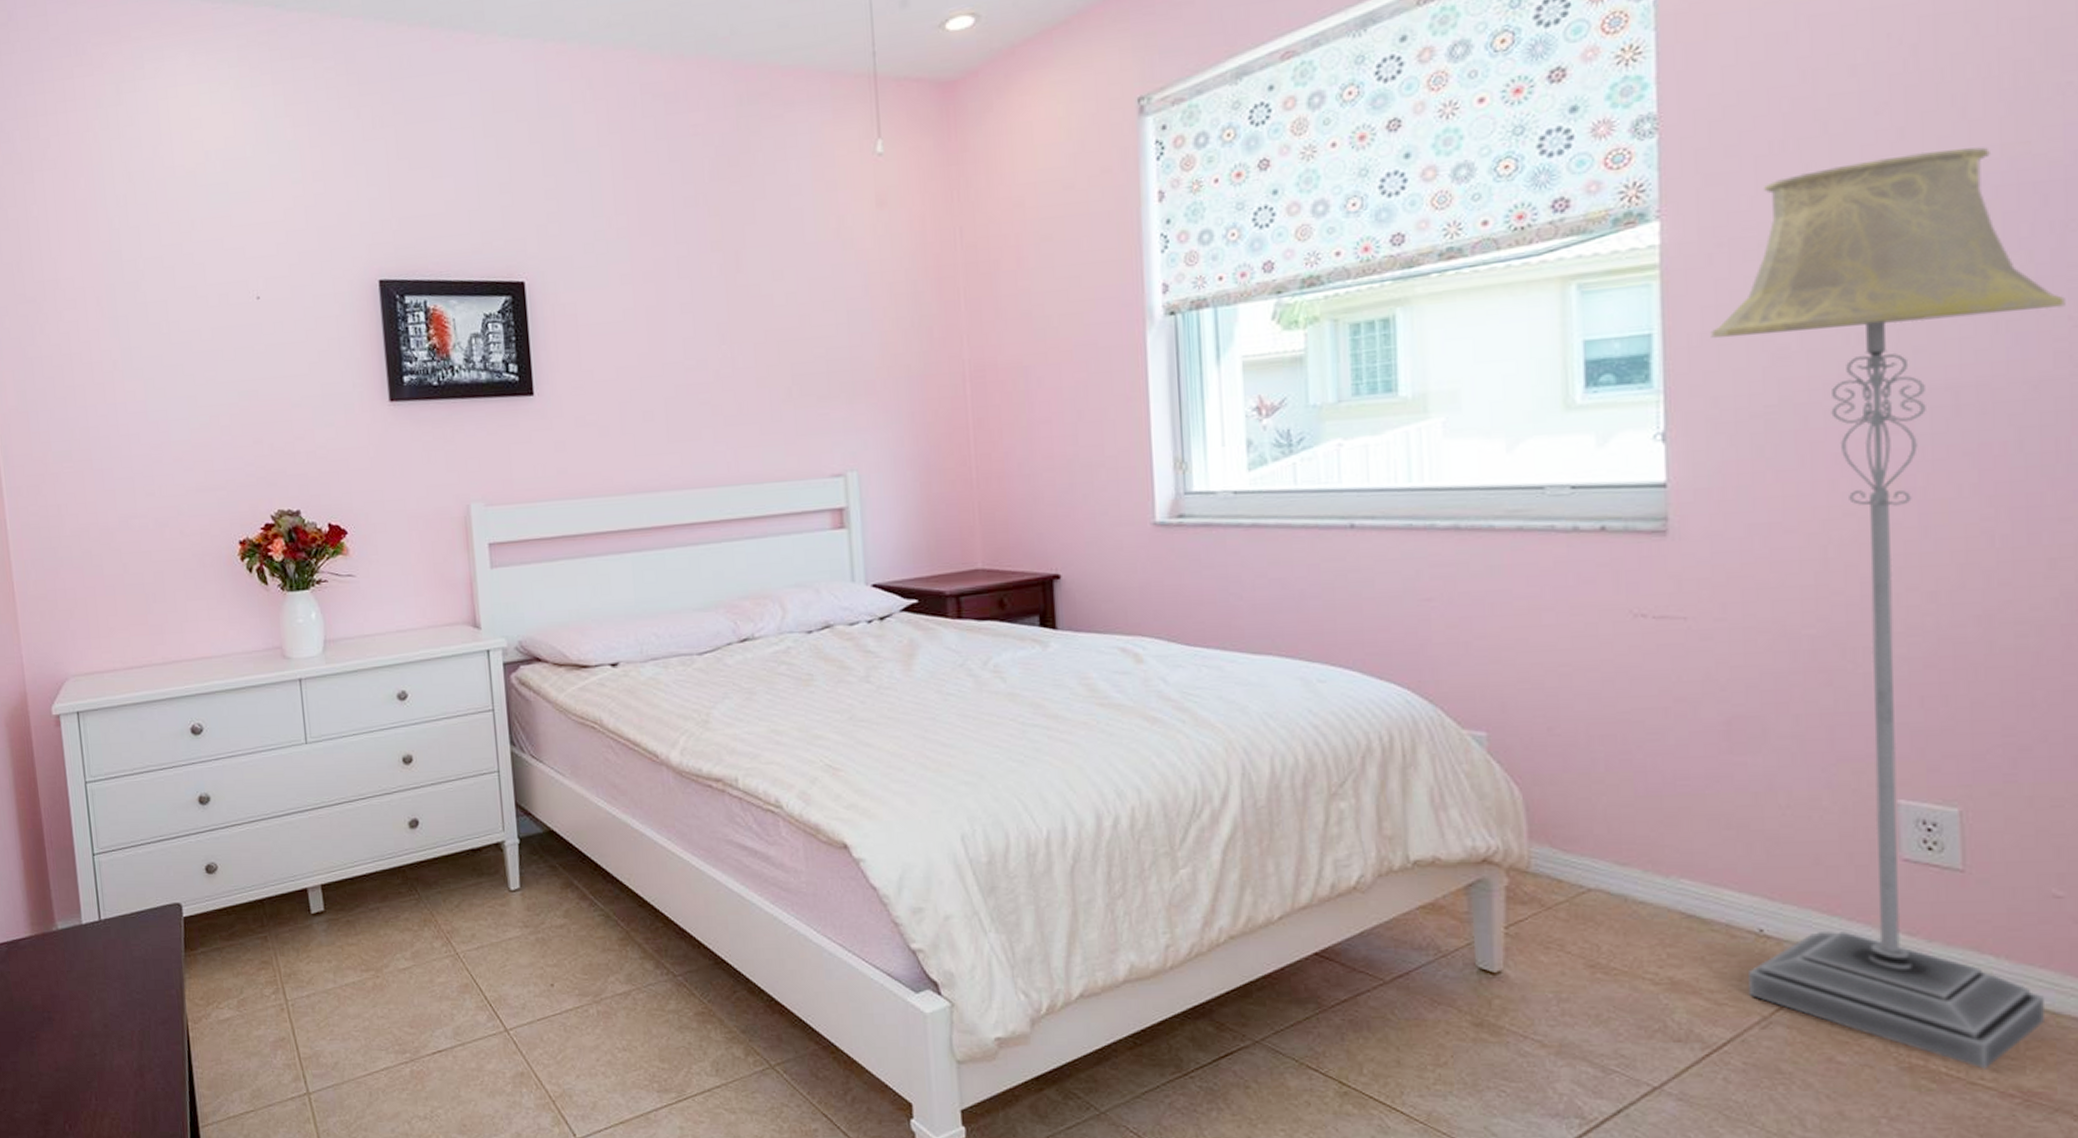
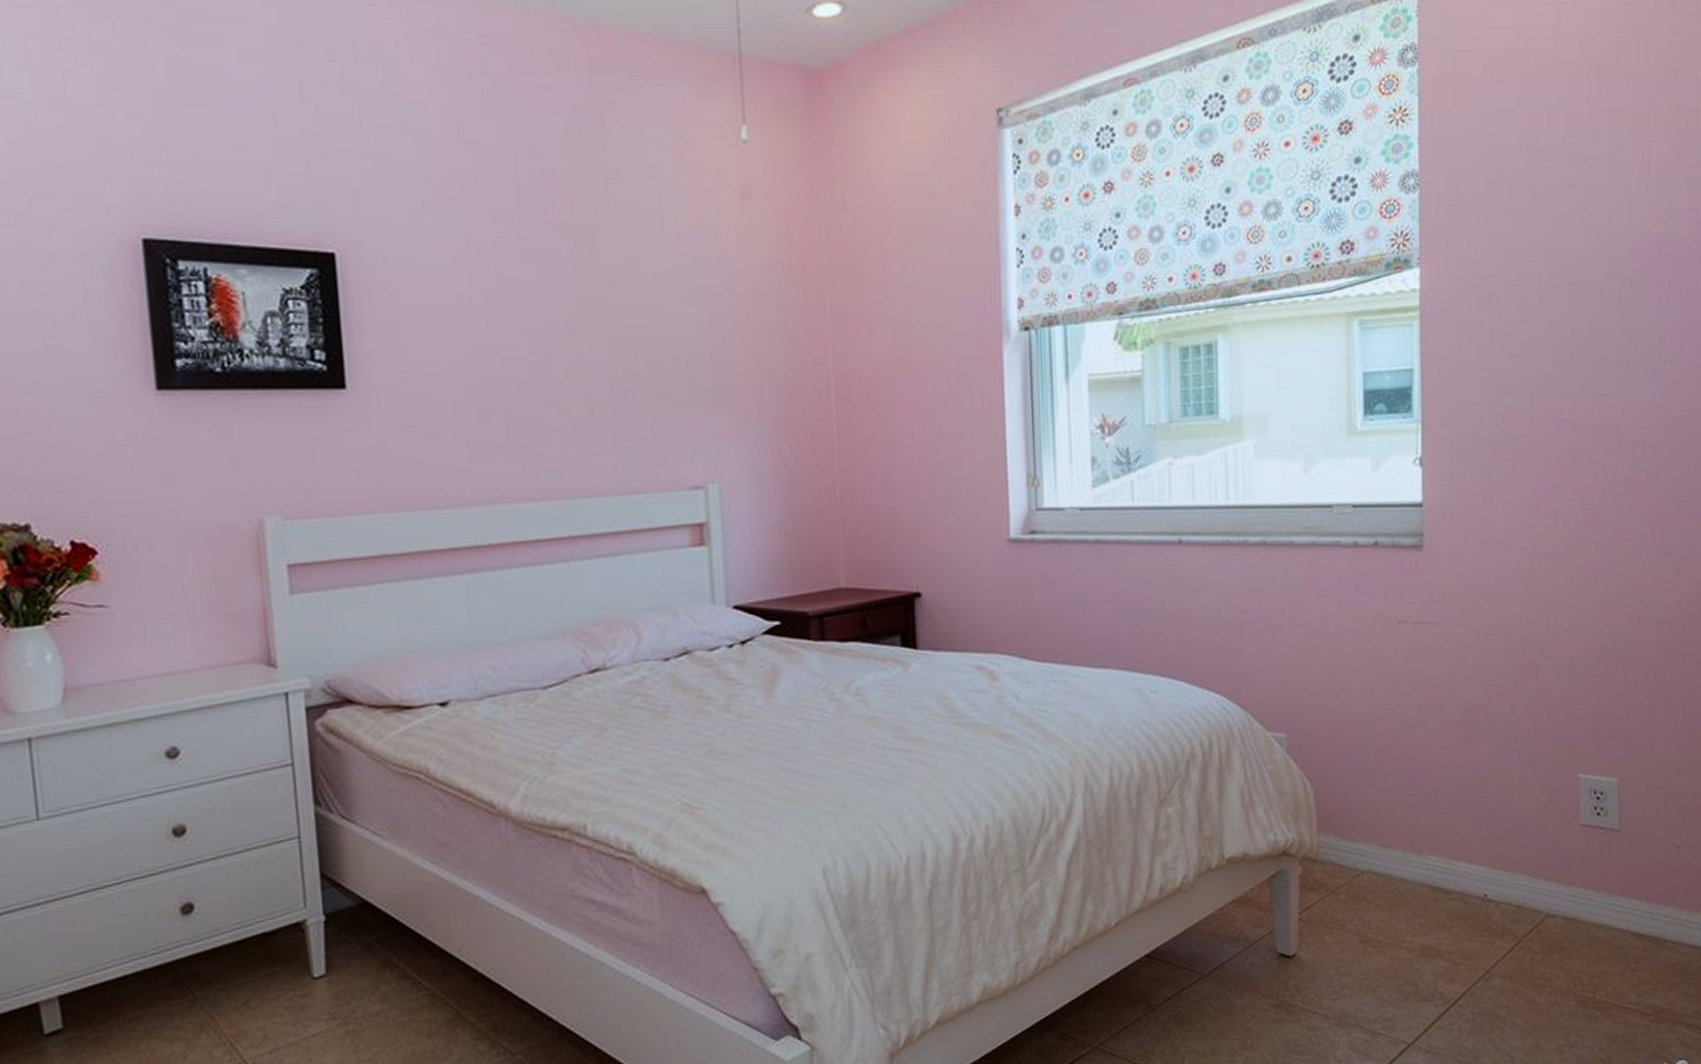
floor lamp: present [1711,147,2066,1069] -> none [1455,223,1688,995]

